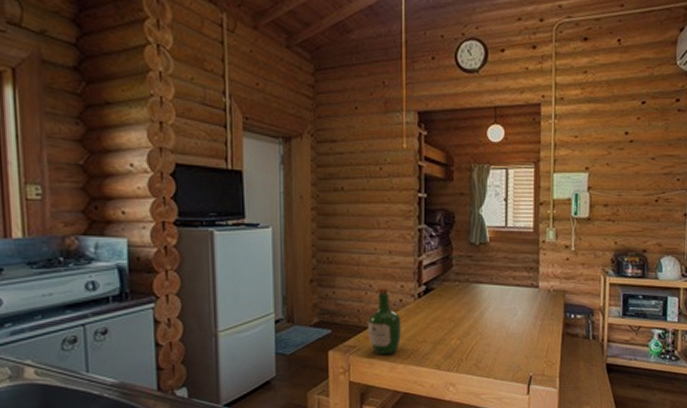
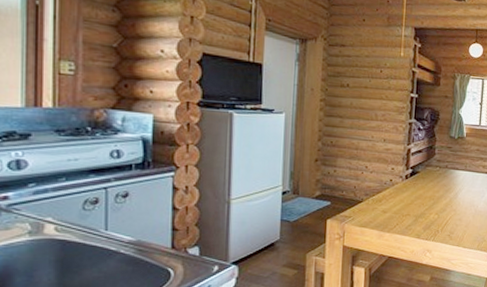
wine bottle: present [367,286,401,355] -> none [361,168,390,225]

